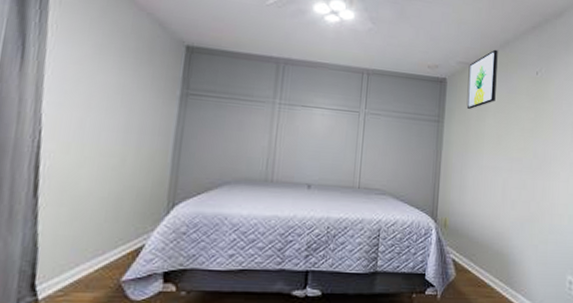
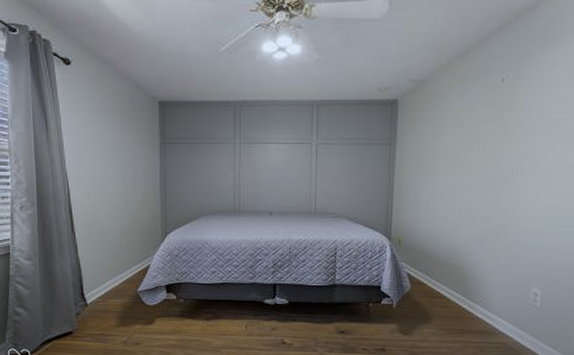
wall art: present [466,49,498,109] -> none [420,60,456,128]

